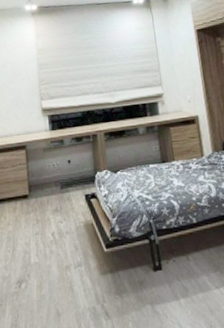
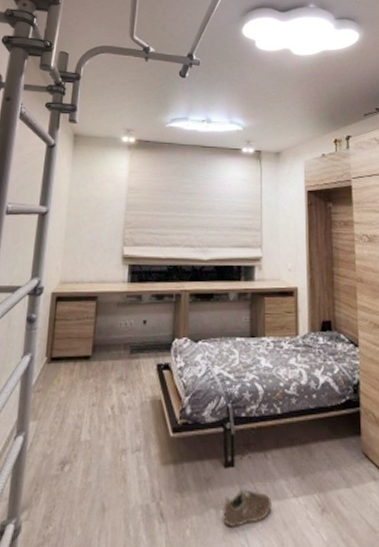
sneaker: none [157,286,198,317] -> present [223,489,272,527]

